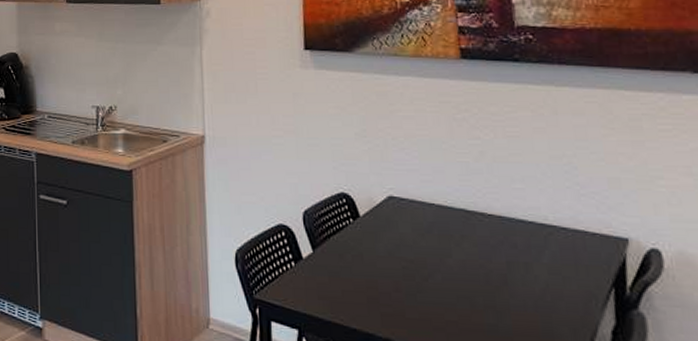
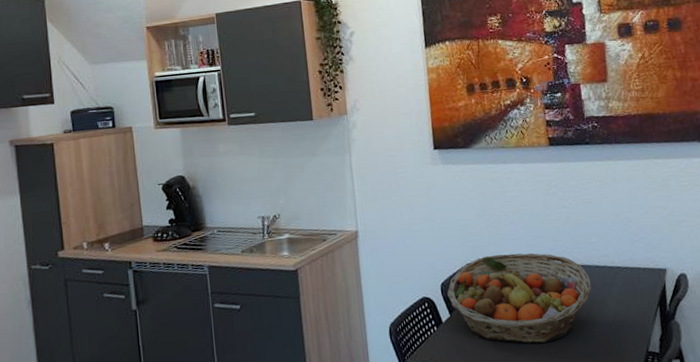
fruit basket: none [311,186,511,306] -> present [447,252,592,344]

